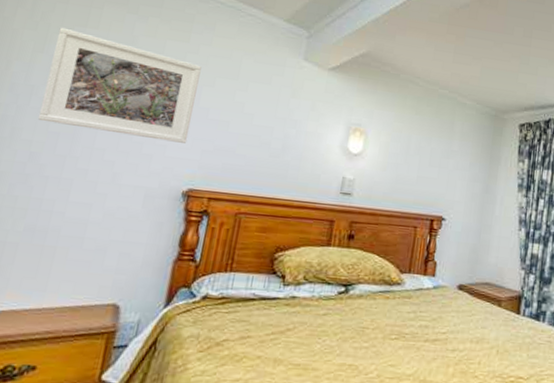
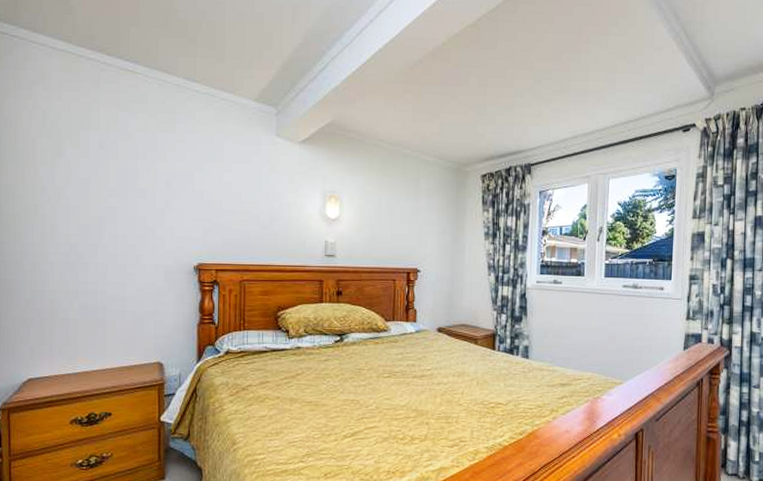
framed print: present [37,27,202,143] -> none [68,132,190,224]

